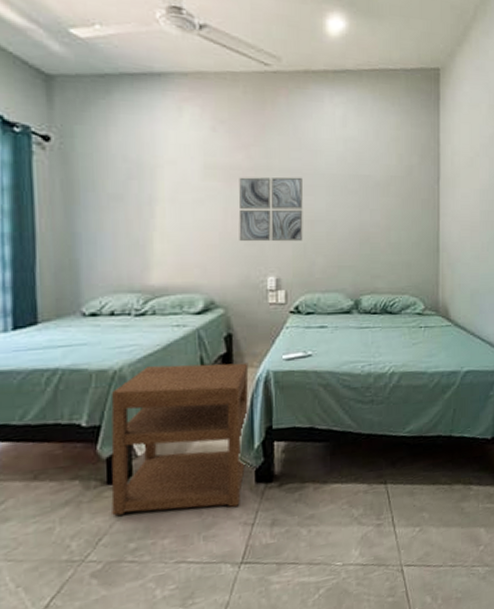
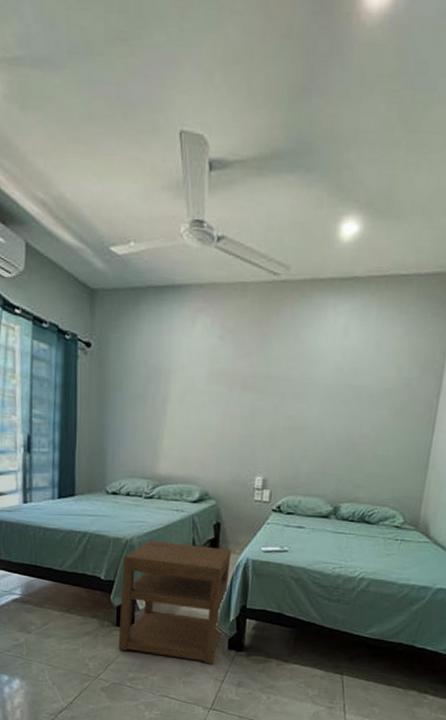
wall art: present [238,177,303,242] -> none [234,383,298,447]

